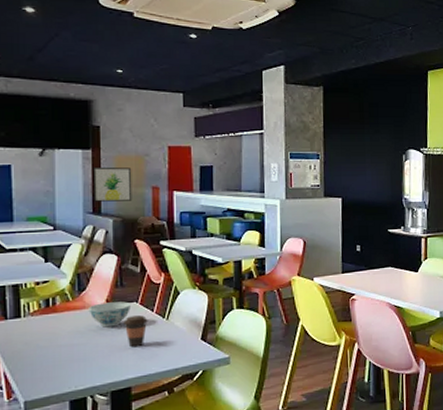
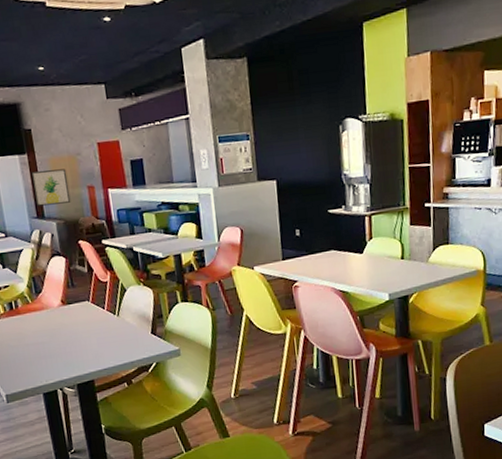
bowl: present [88,301,130,328] -> none [47,301,84,326]
coffee cup: present [123,315,148,348] -> none [79,313,101,344]

